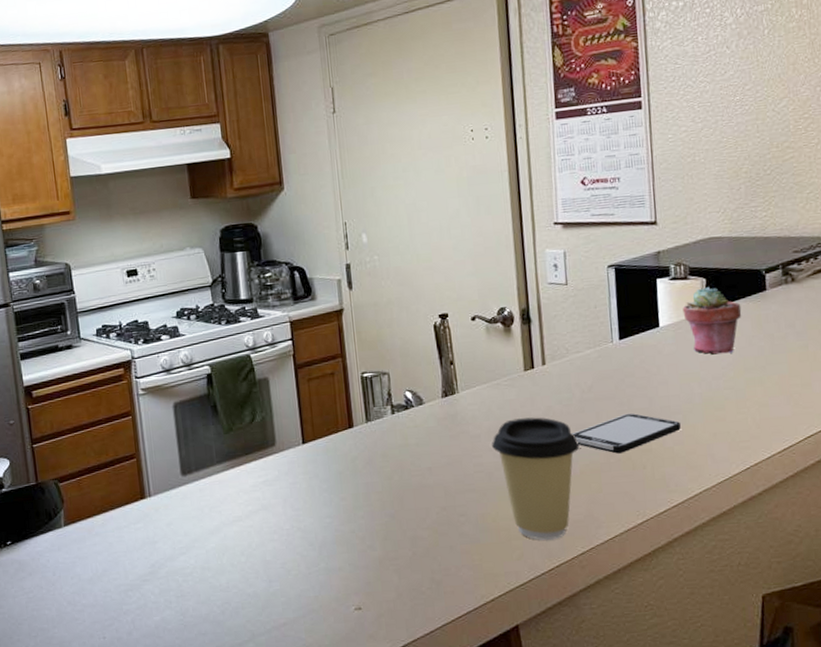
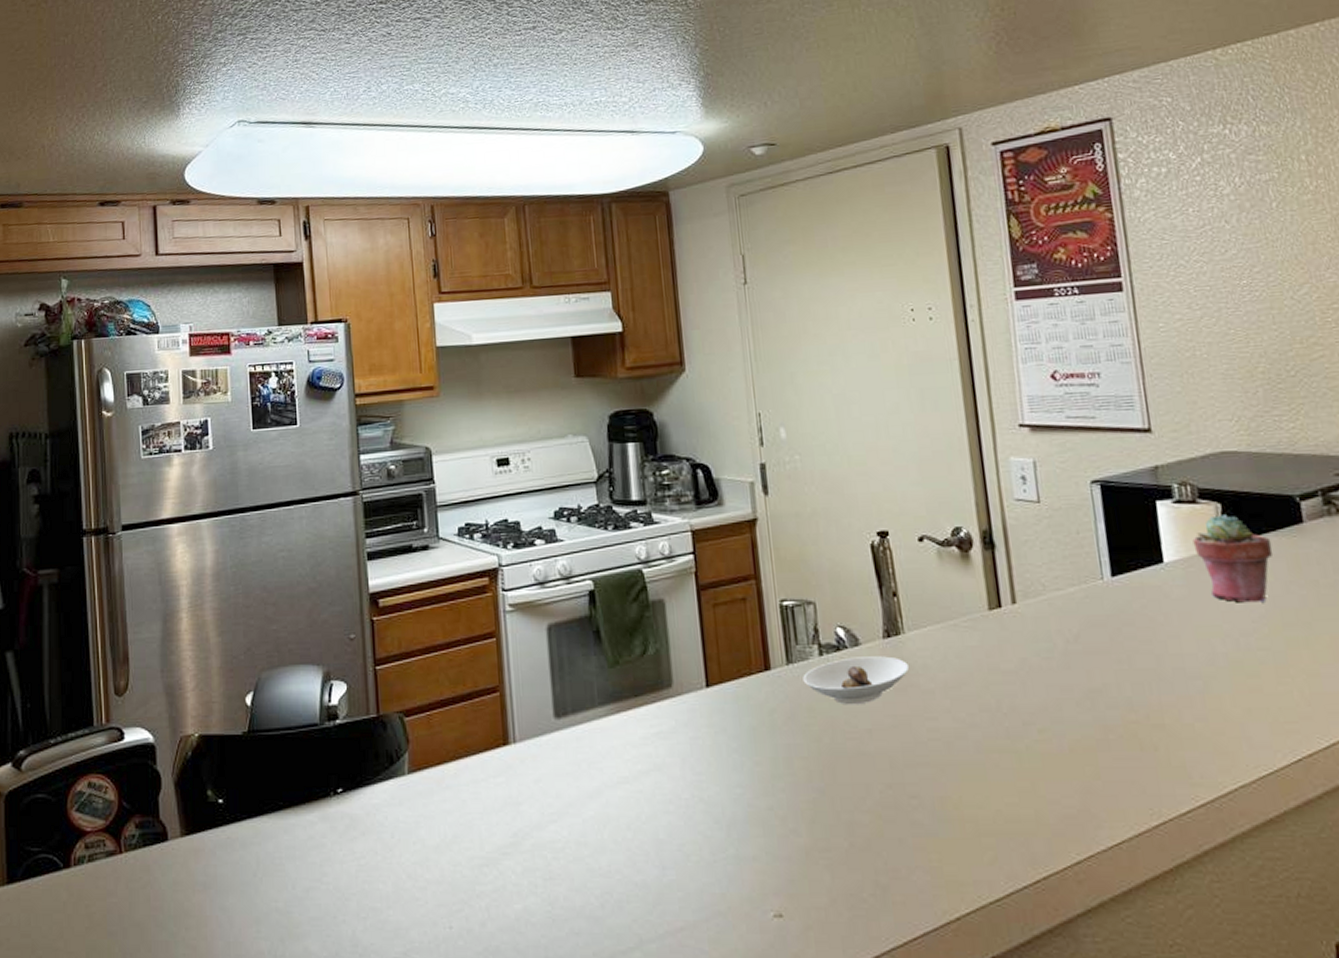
saucer: none [379,411,462,451] -> present [803,656,910,705]
coffee cup: present [492,417,580,540] -> none [950,671,1067,839]
smartphone: present [572,413,681,454] -> none [1055,673,1202,728]

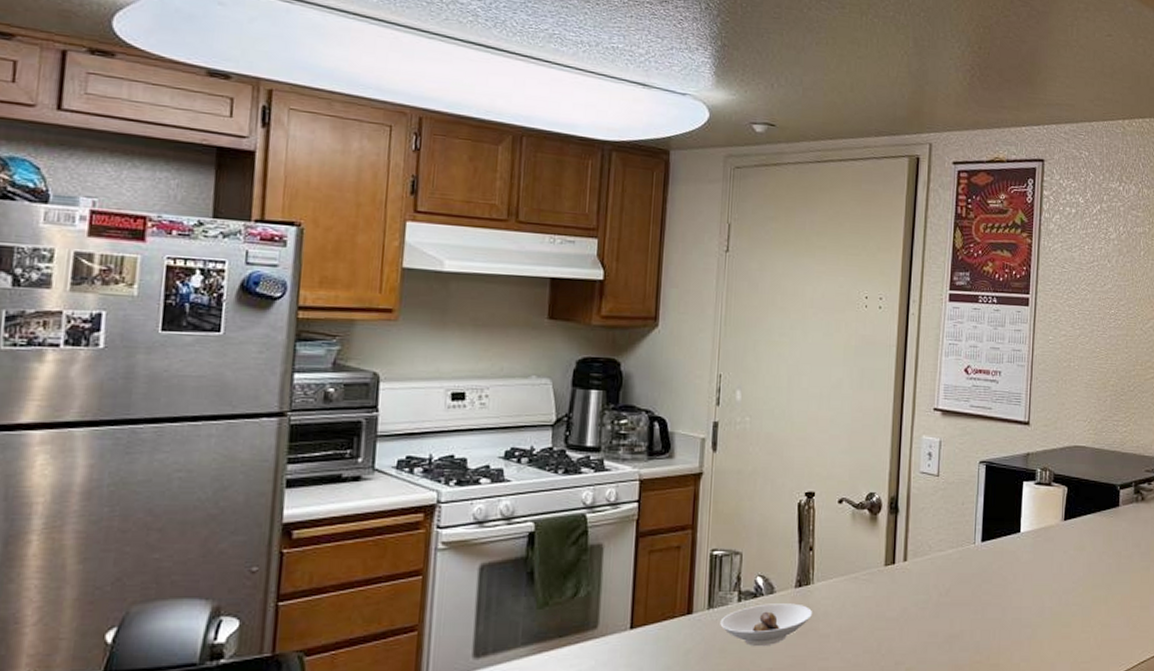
potted succulent: present [1192,515,1274,603] -> none [1043,496,1096,568]

